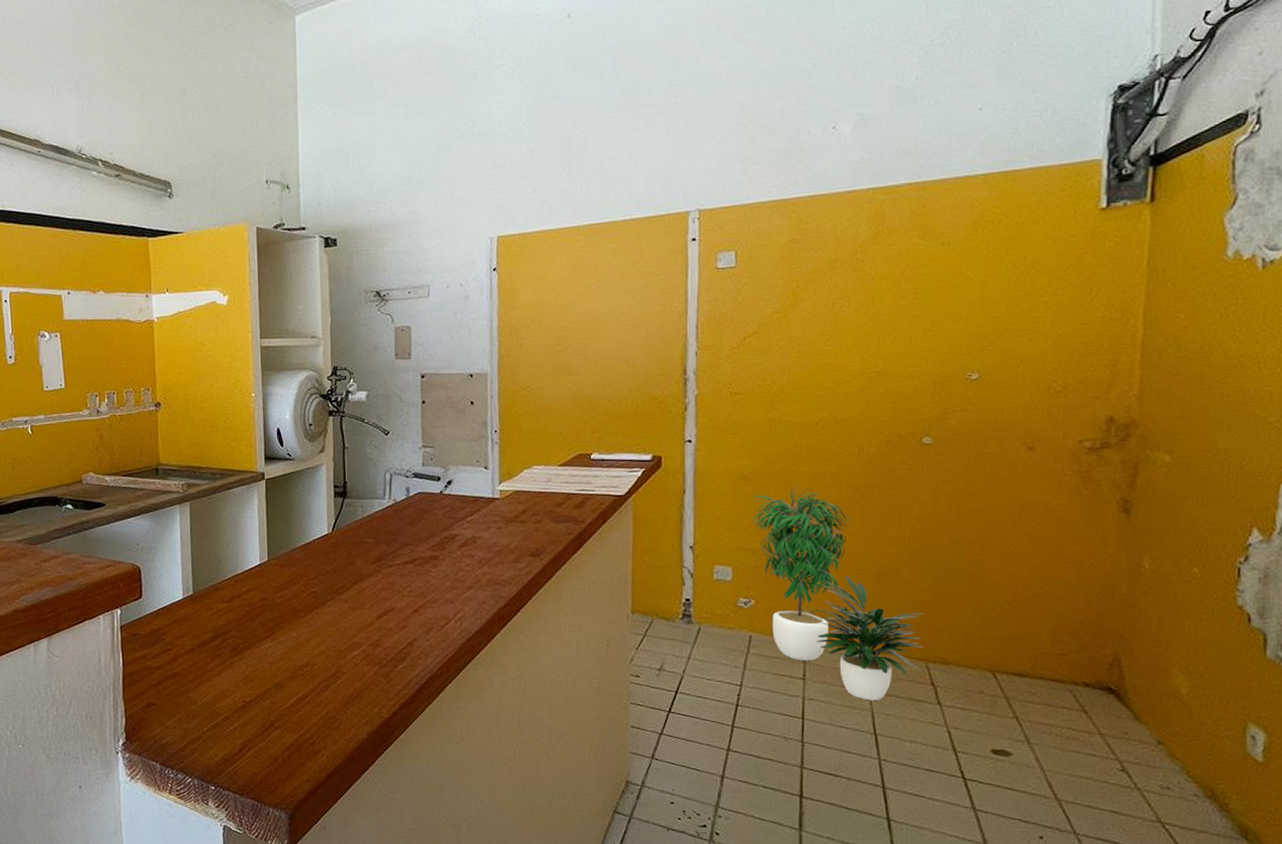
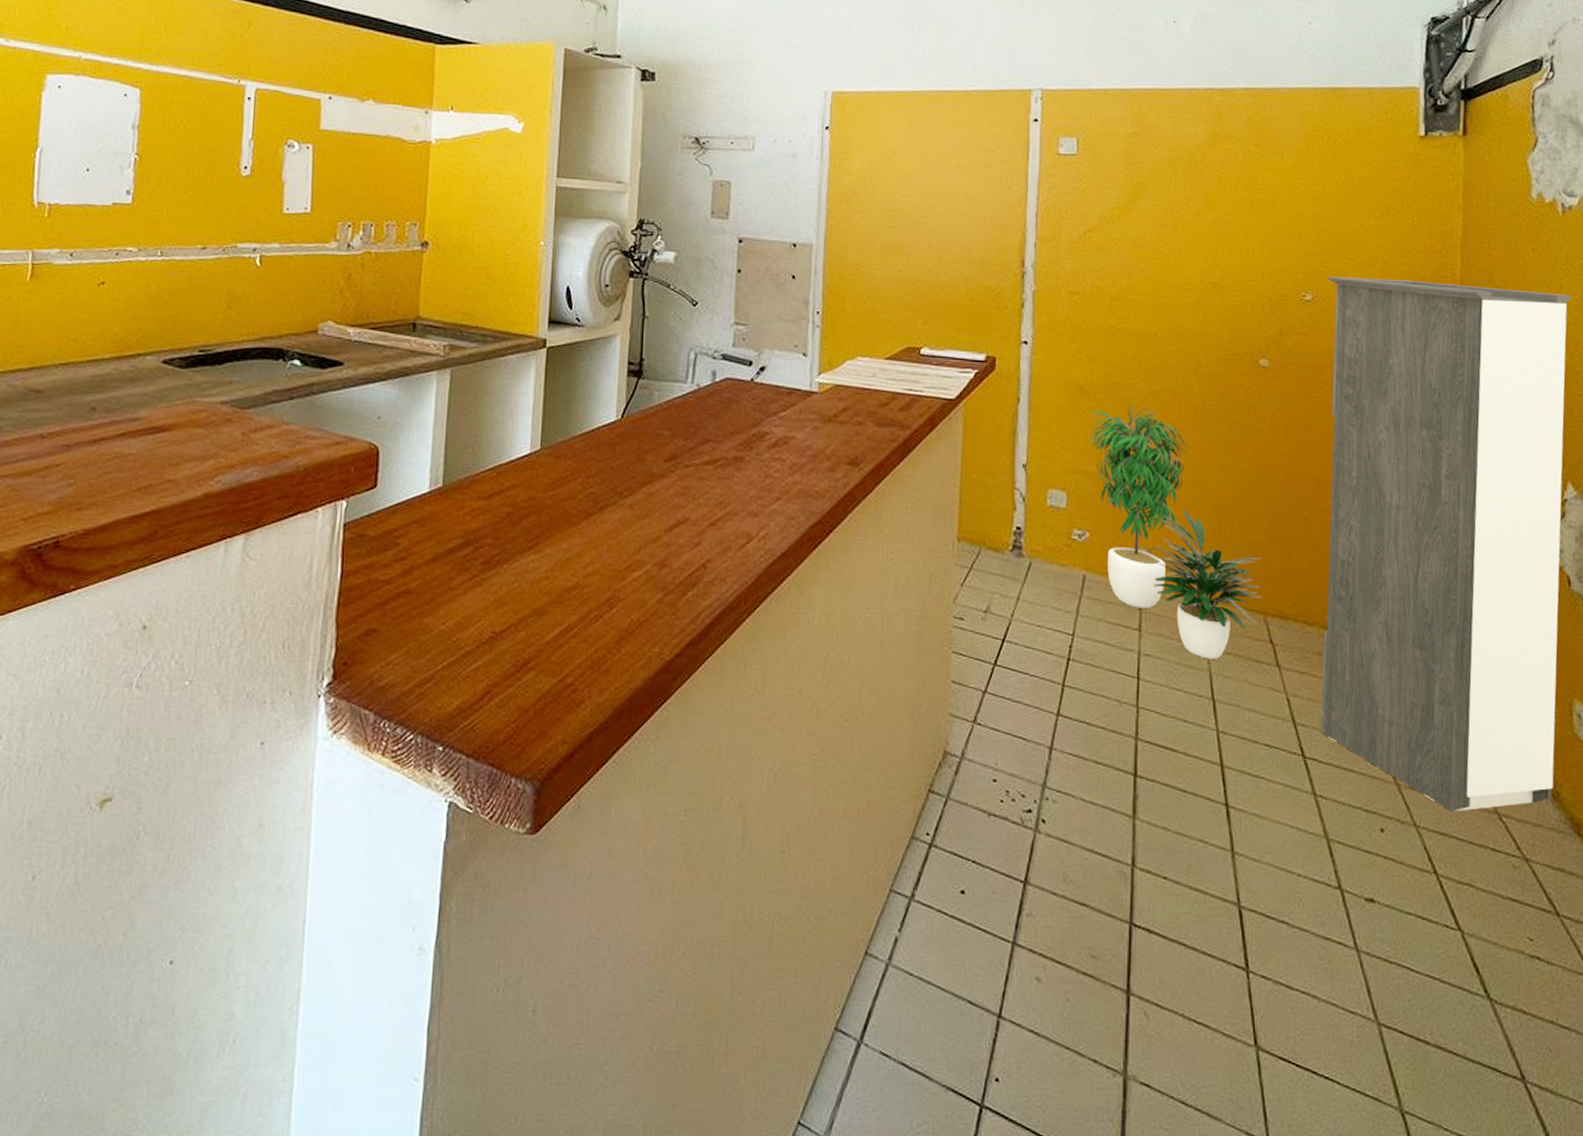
storage cabinet: none [980,348,1268,822] -> present [1320,277,1571,812]

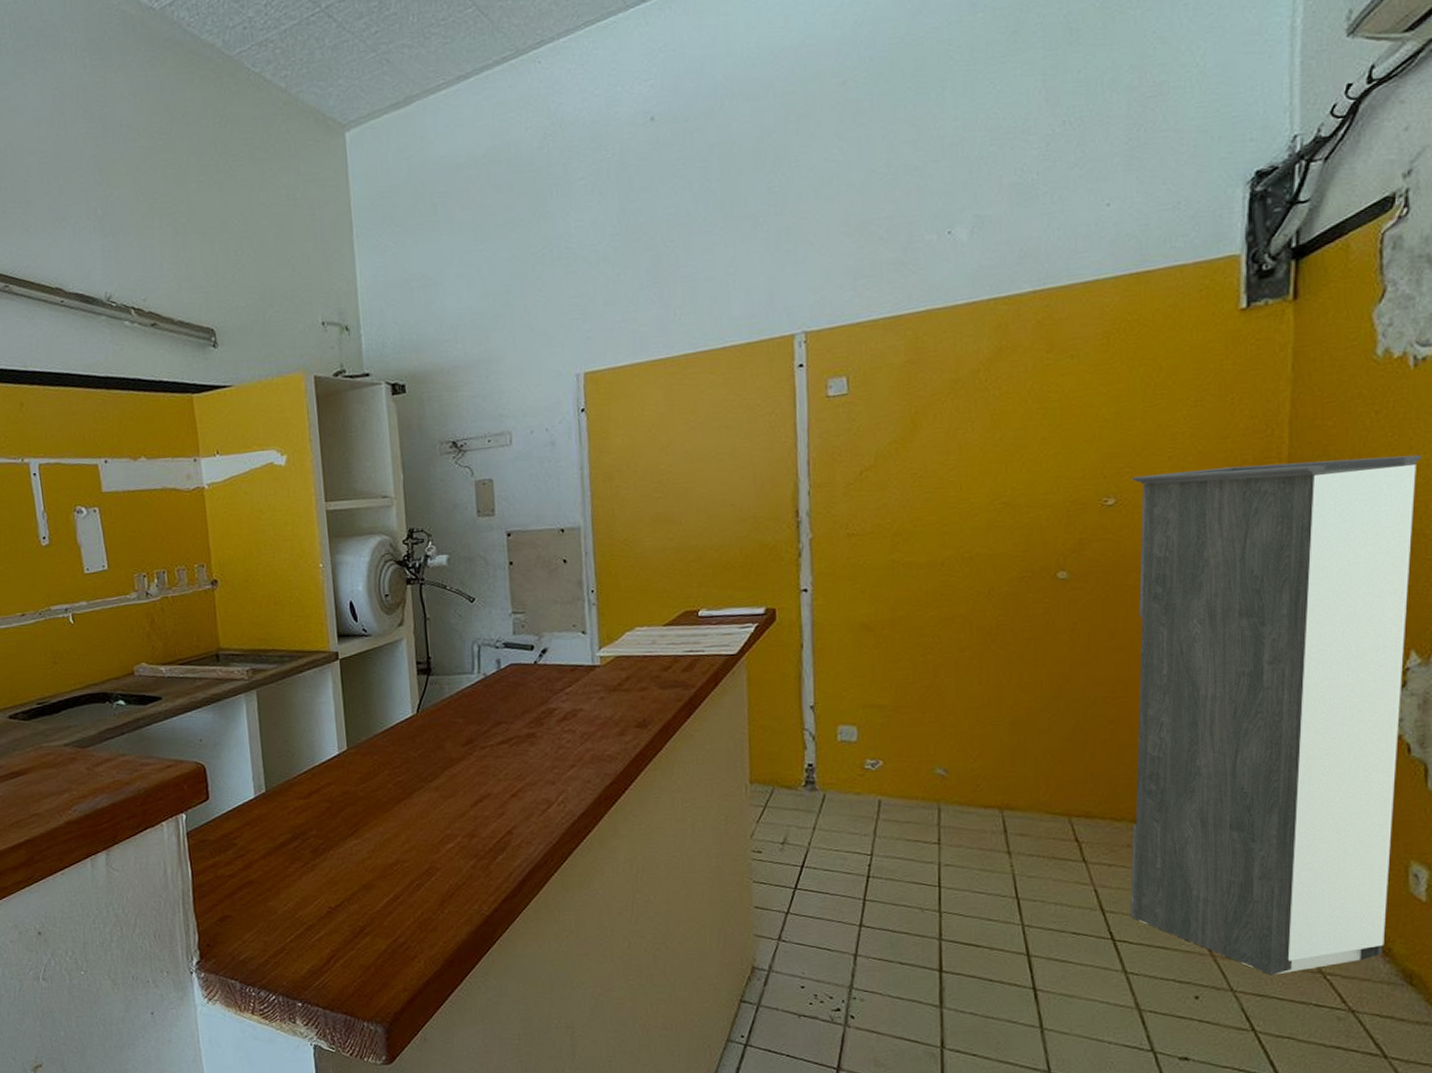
potted plant: present [1089,403,1262,659] -> none [877,633,1066,863]

